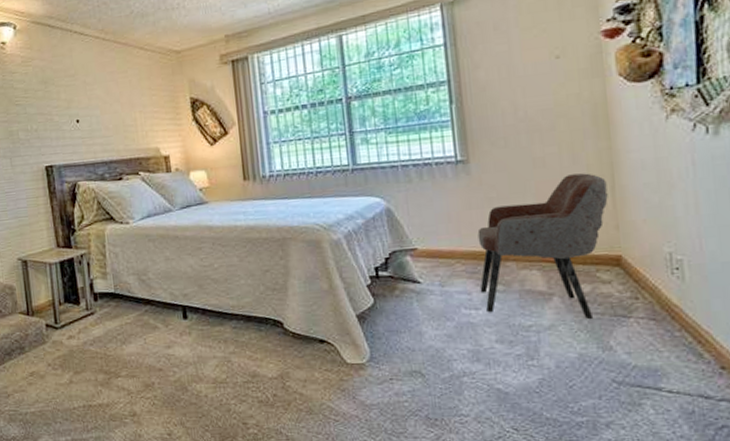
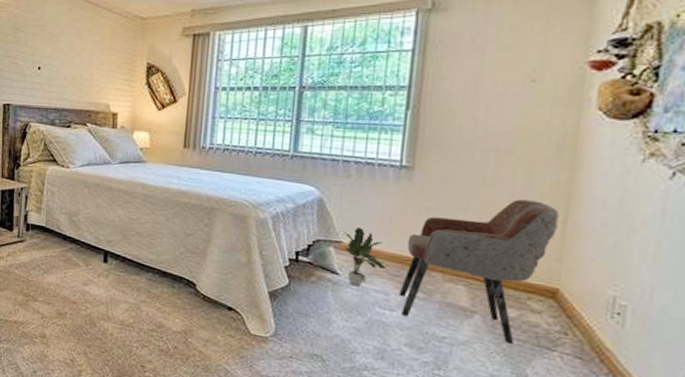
potted plant: none [415,231,465,292] -> present [342,228,388,287]

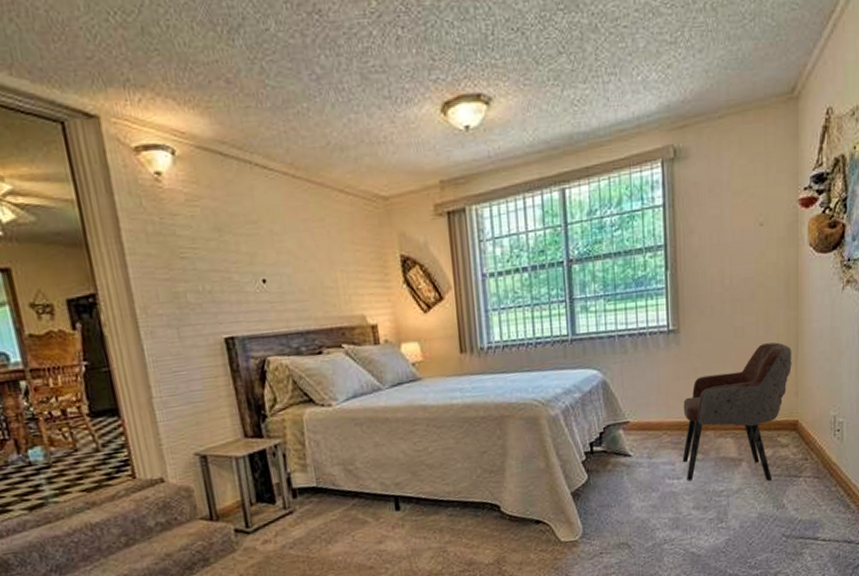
potted plant: present [342,228,388,287] -> none [628,403,671,464]

